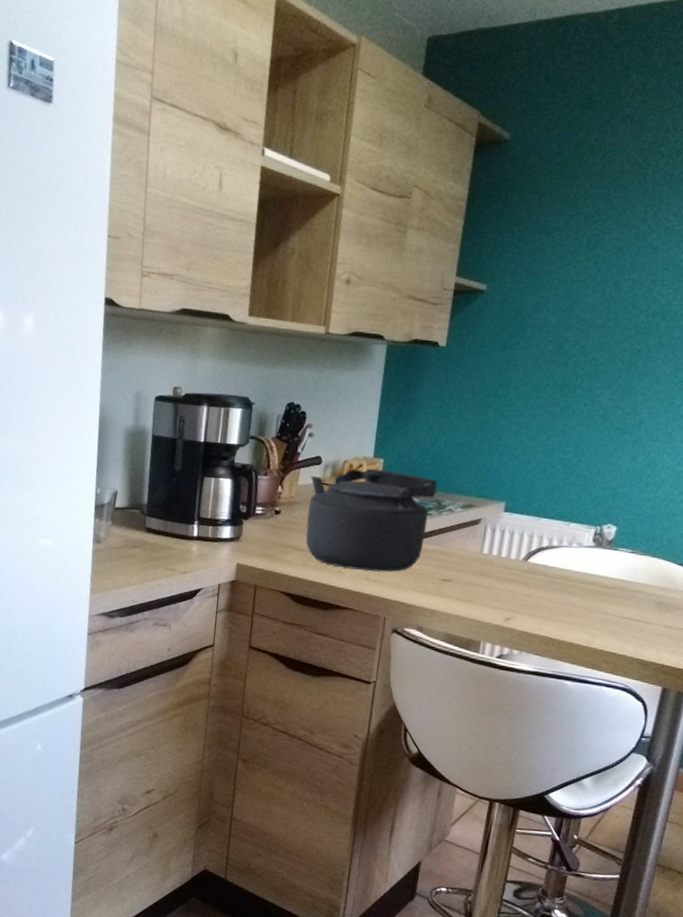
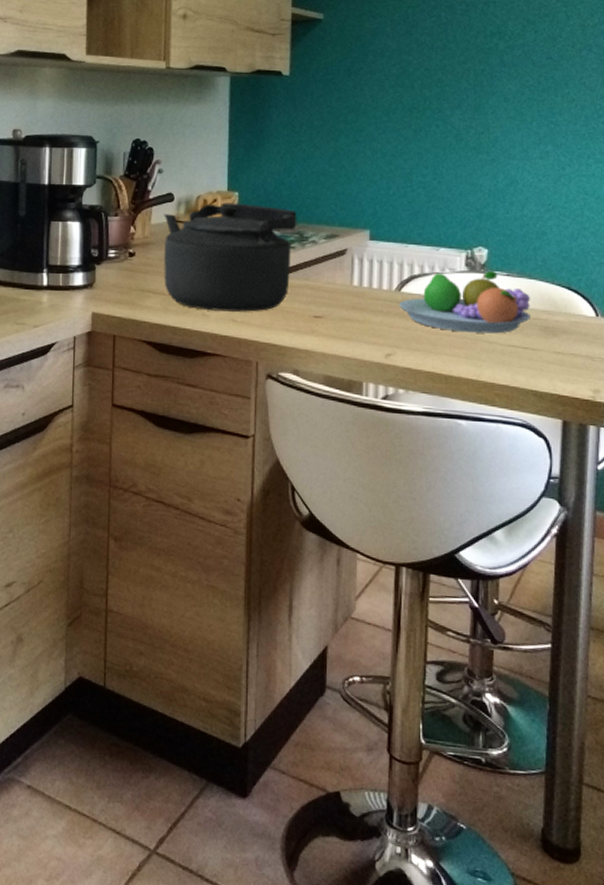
fruit bowl: none [524,546,651,606] -> present [399,271,530,334]

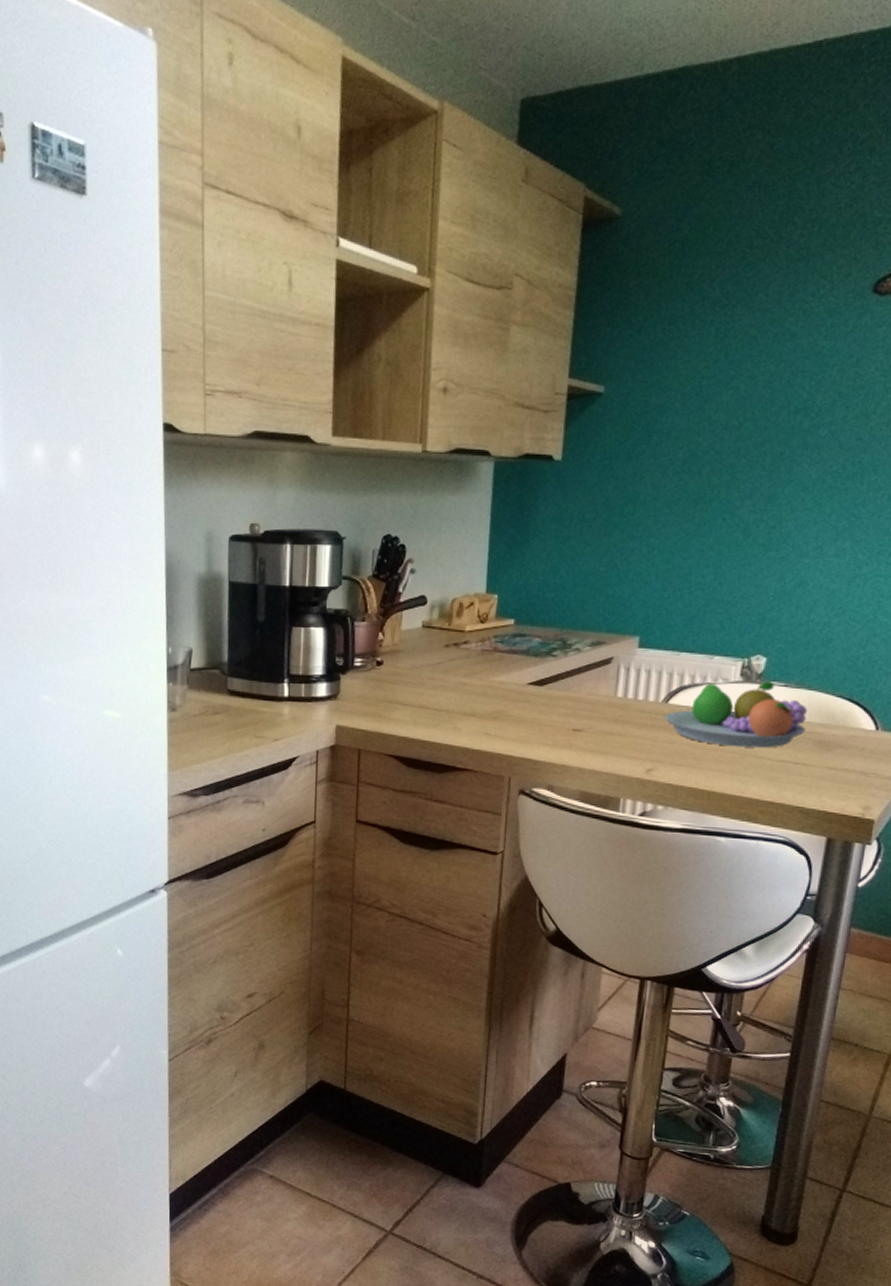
kettle: present [164,202,297,312] -> none [413,606,561,725]

